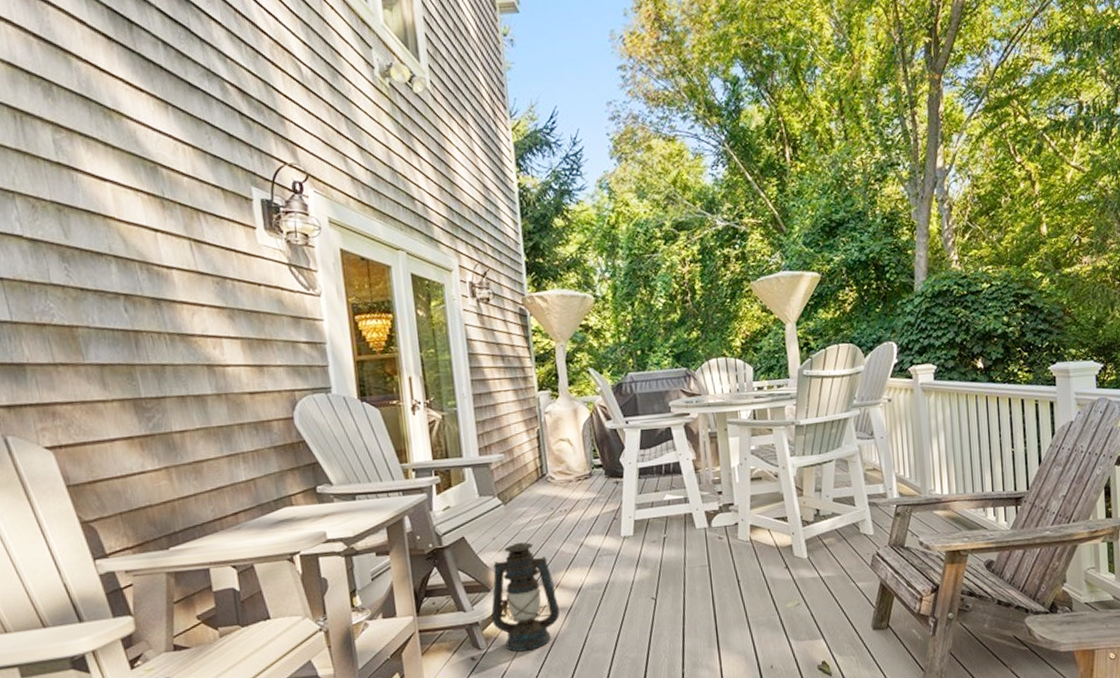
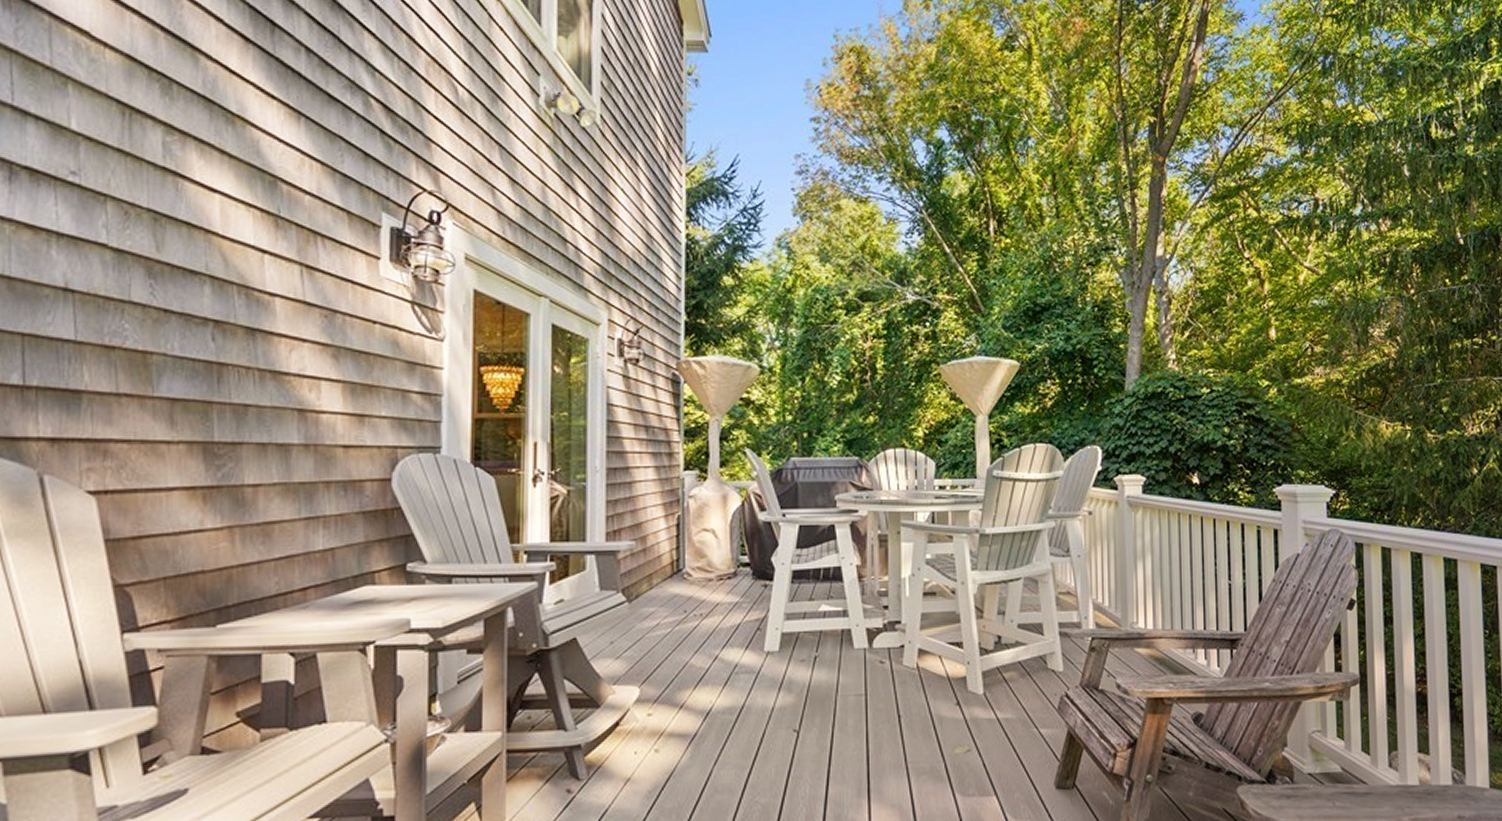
lantern: present [491,542,560,652] -> none [598,649,680,786]

